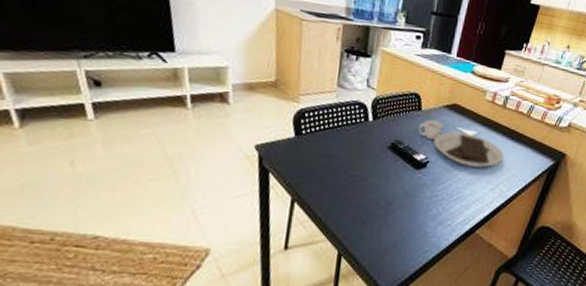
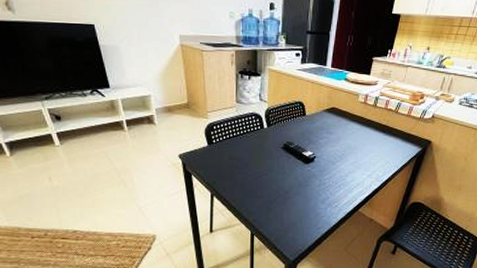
placemat: present [418,120,504,168] -> none [304,123,377,158]

